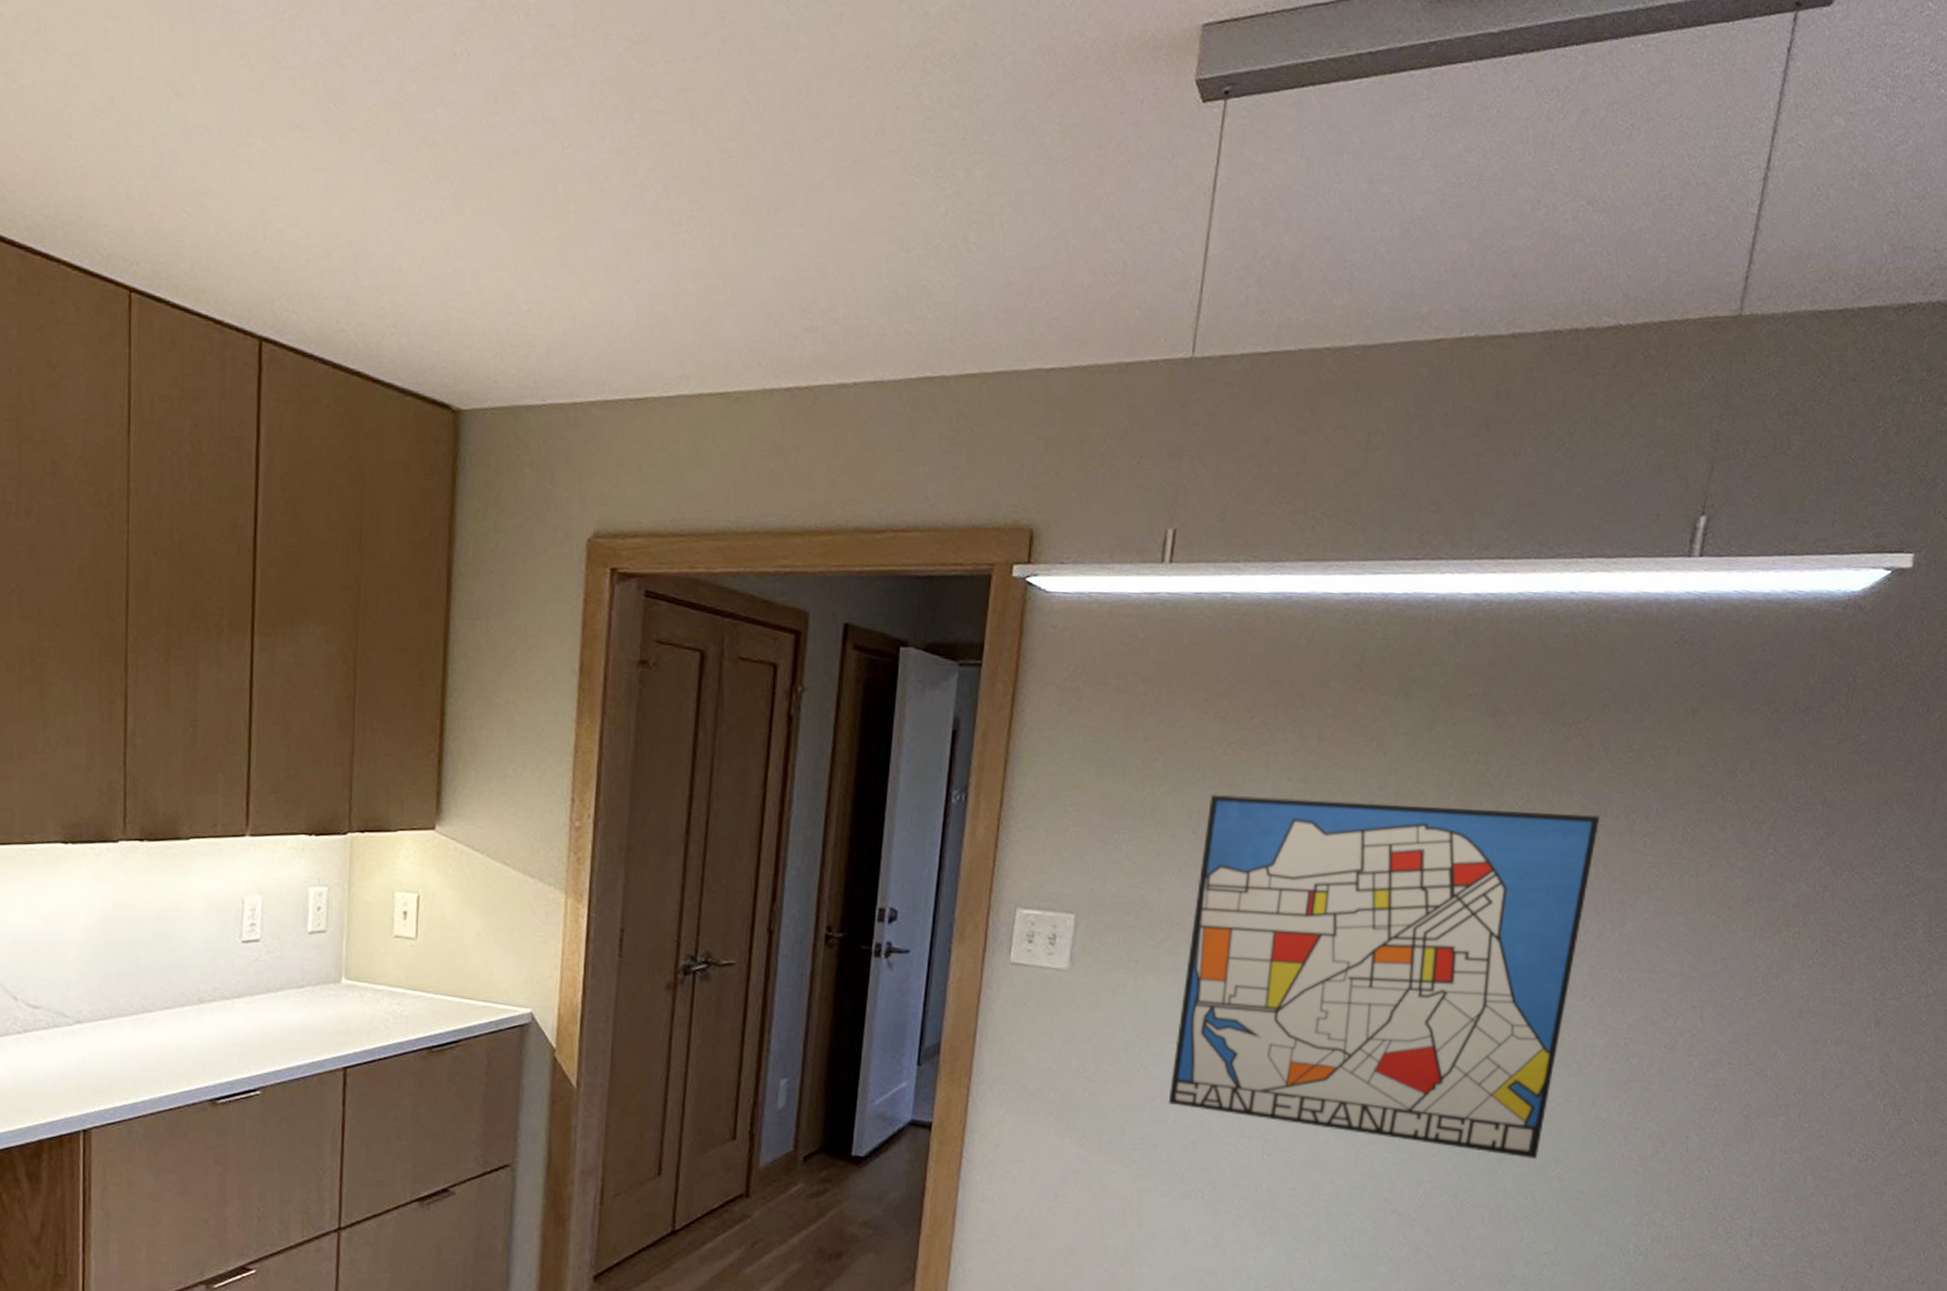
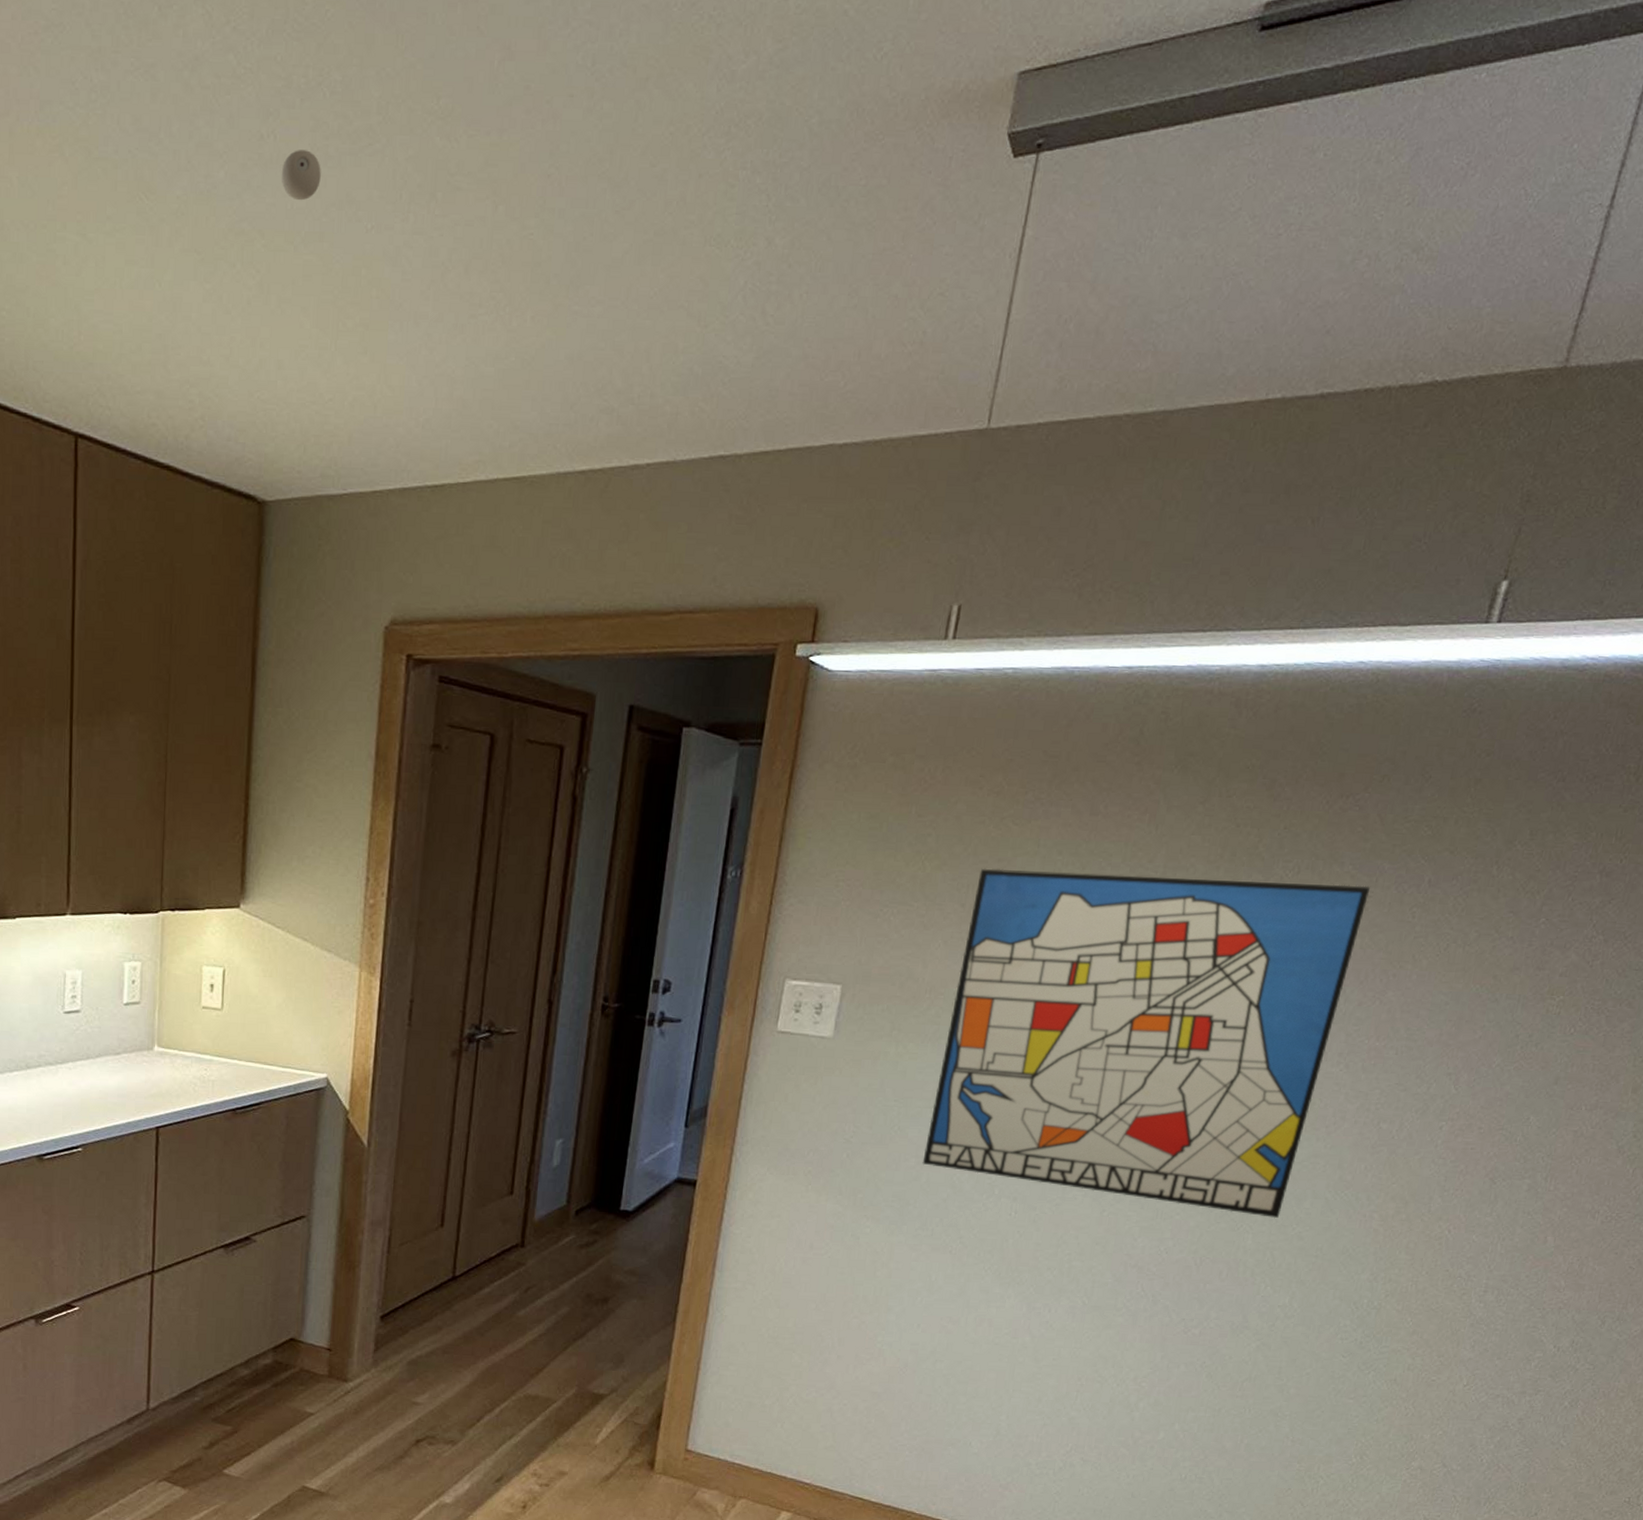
eyeball: none [475,67,516,117] -> present [281,150,321,201]

